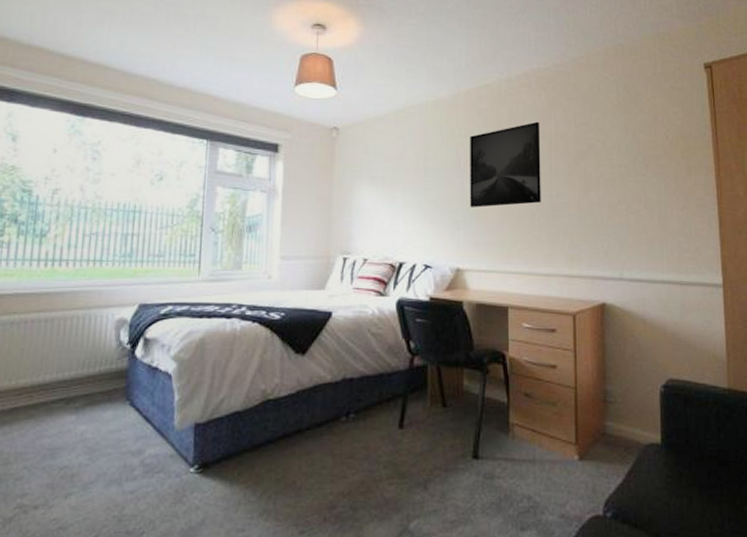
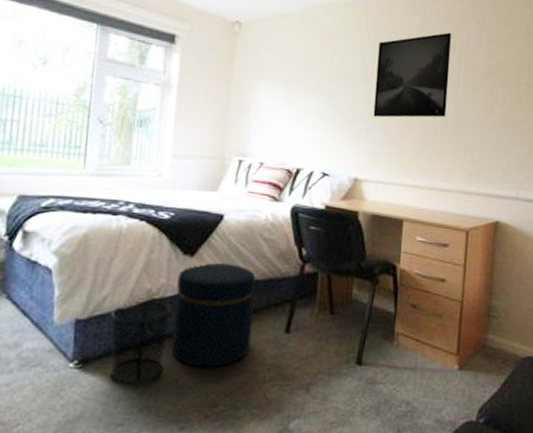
waste bin: none [227,401,287,489] -> present [109,300,172,386]
ottoman: none [288,361,367,467] -> present [171,263,256,367]

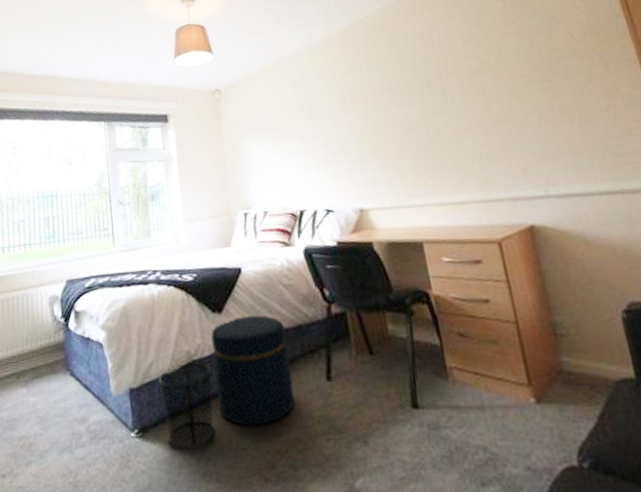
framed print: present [373,32,452,118] -> none [351,46,439,145]

